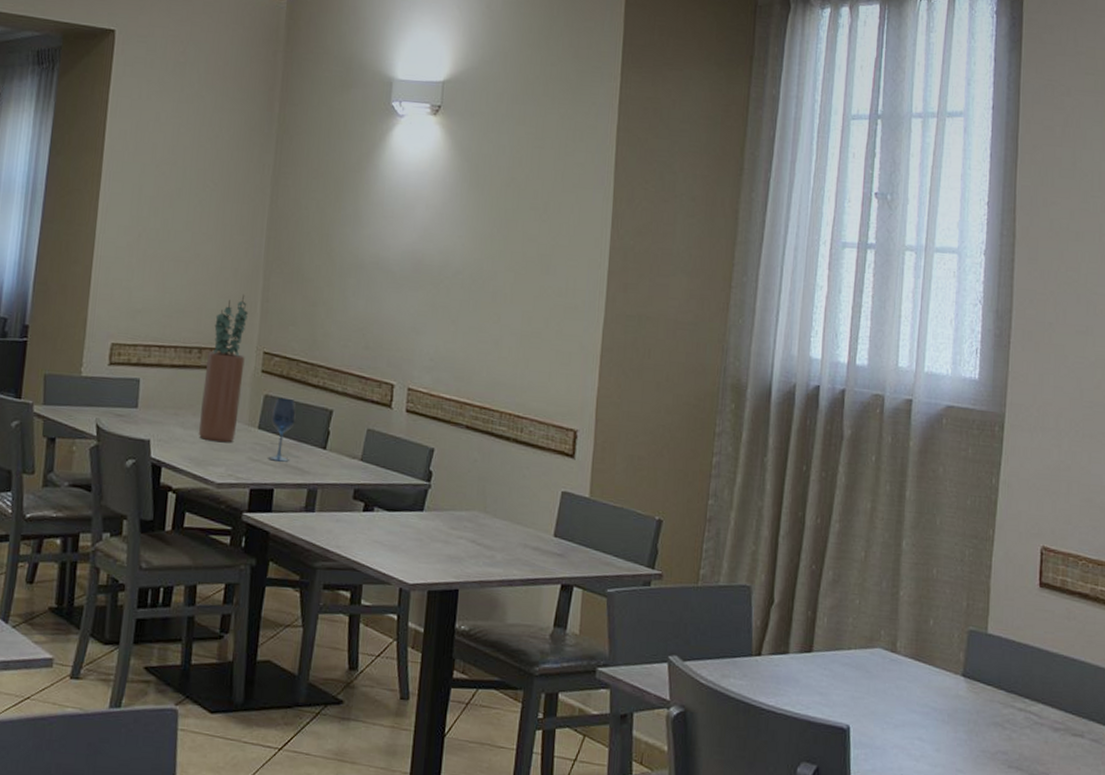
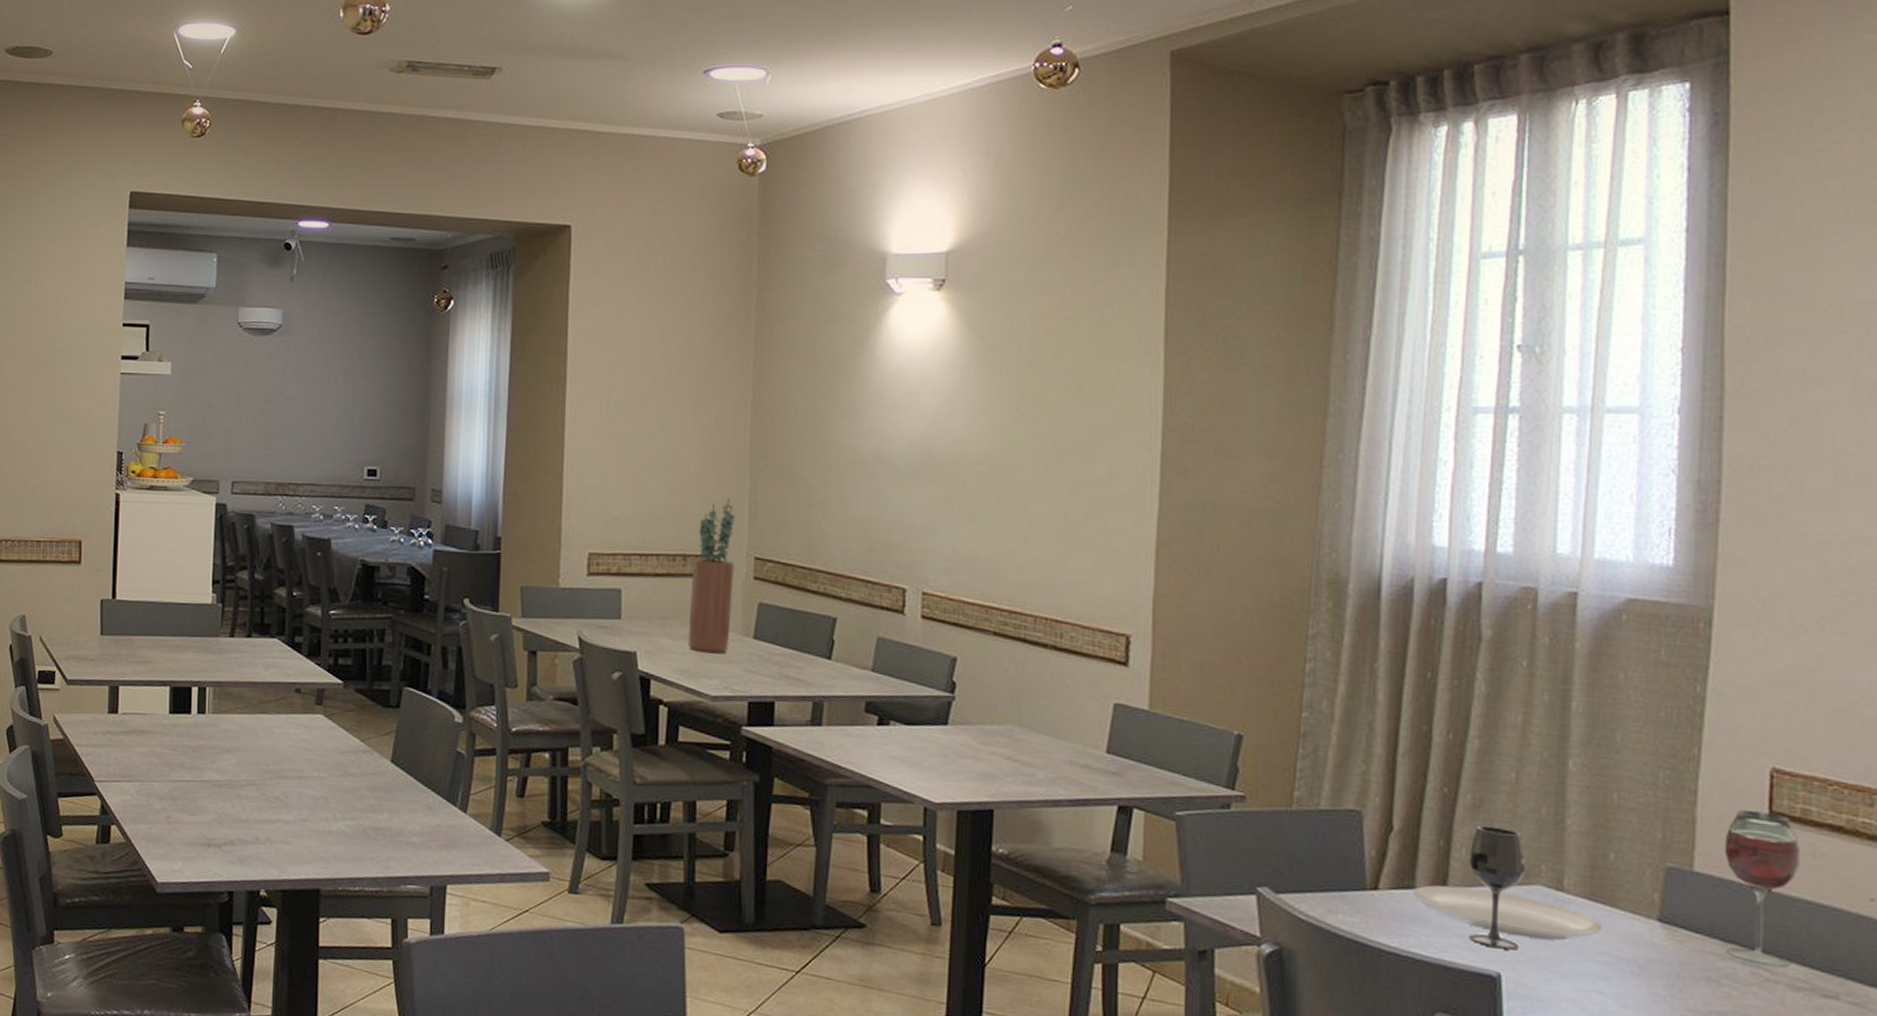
wineglass: present [268,397,297,462] -> none [766,605,795,674]
plate: none [788,650,924,696] -> present [1414,885,1603,941]
wine glass: none [827,597,870,705] -> present [1468,825,1526,950]
wineglass: none [1008,582,1060,714] -> present [1724,810,1801,969]

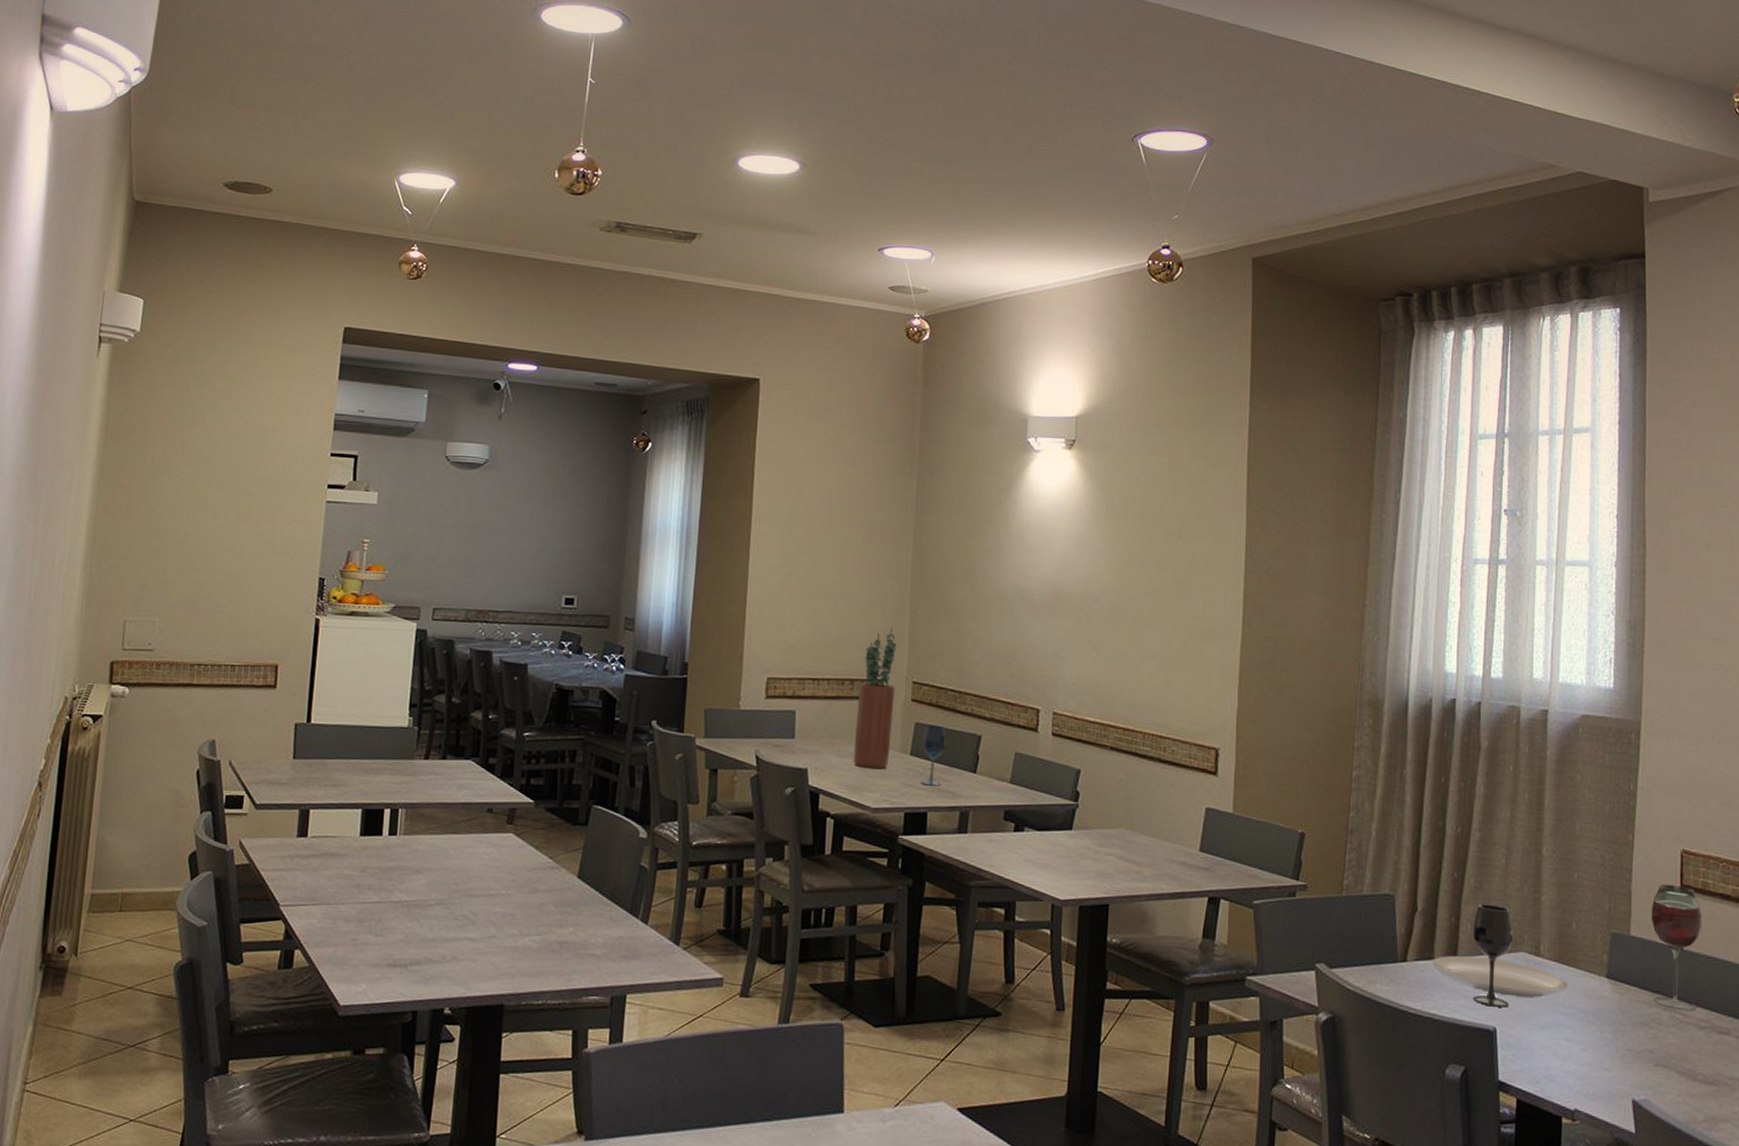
wineglass: none [766,605,795,674] -> present [921,724,946,786]

